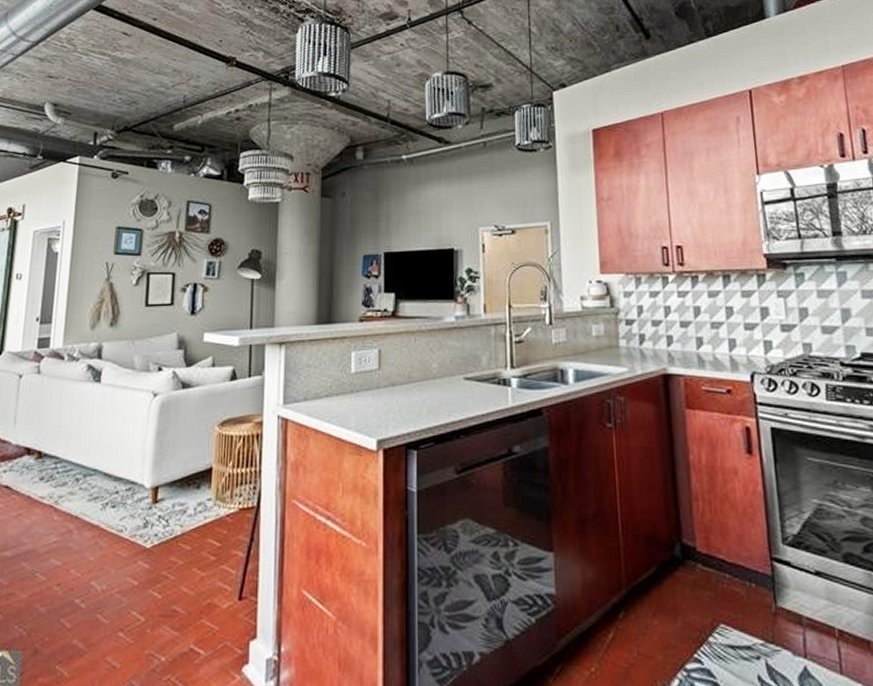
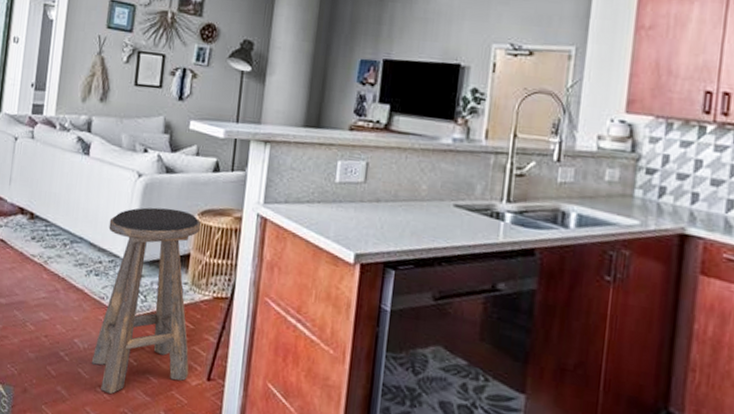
stool: none [110,424,221,636] -> present [91,207,201,394]

